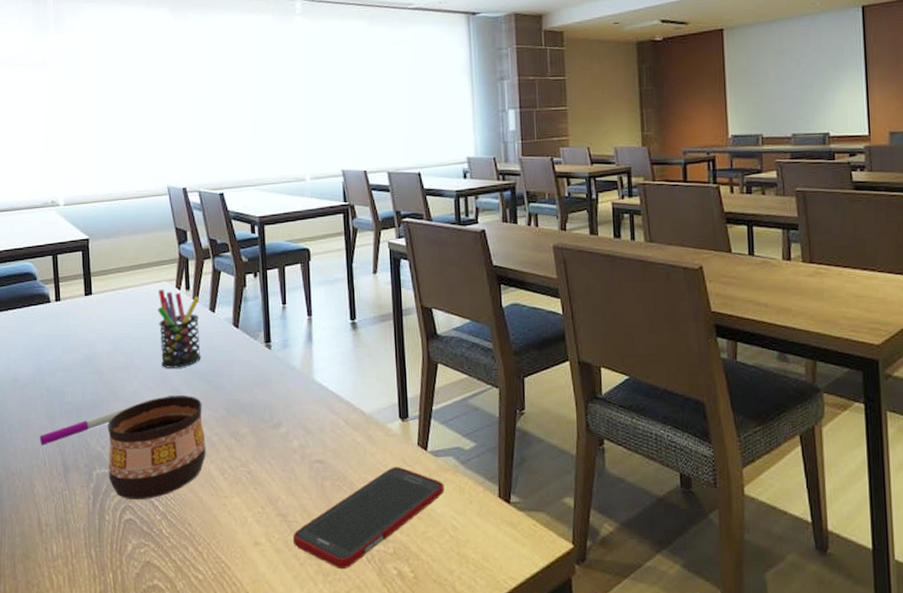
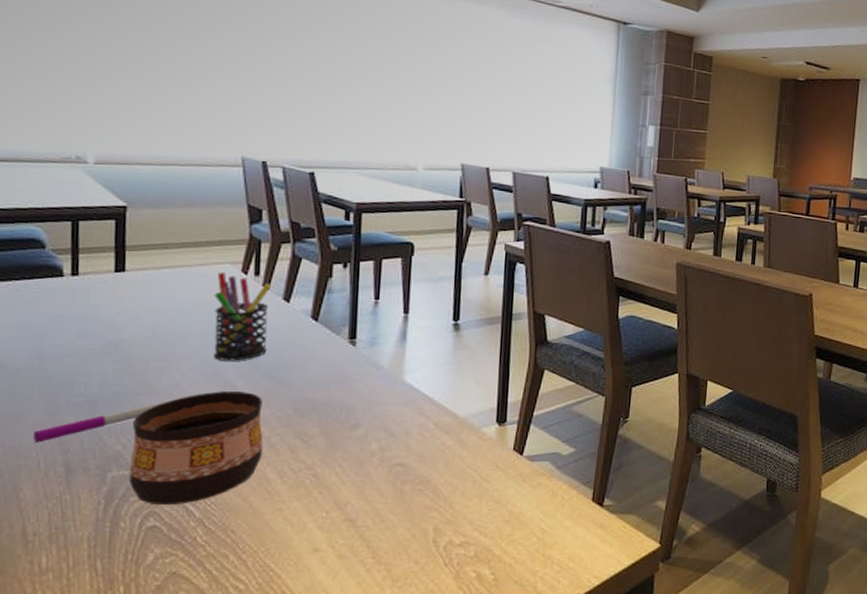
cell phone: present [292,467,444,570] -> none [360,471,537,574]

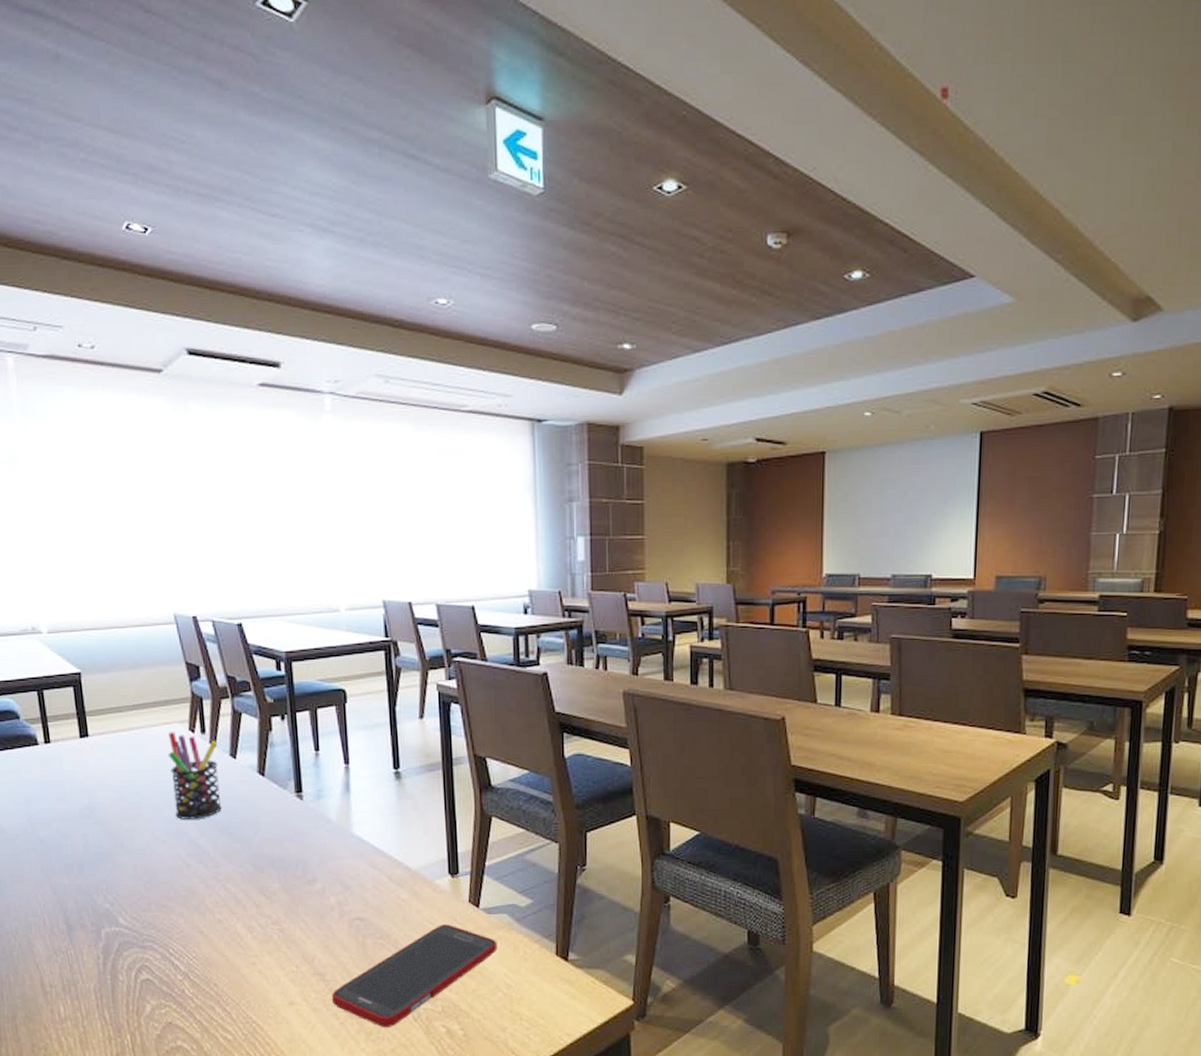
pen: present [34,393,201,443] -> none [36,852,170,902]
cup: present [129,391,264,506] -> none [116,849,232,960]
cell phone: none [360,471,537,574] -> present [331,925,497,1028]

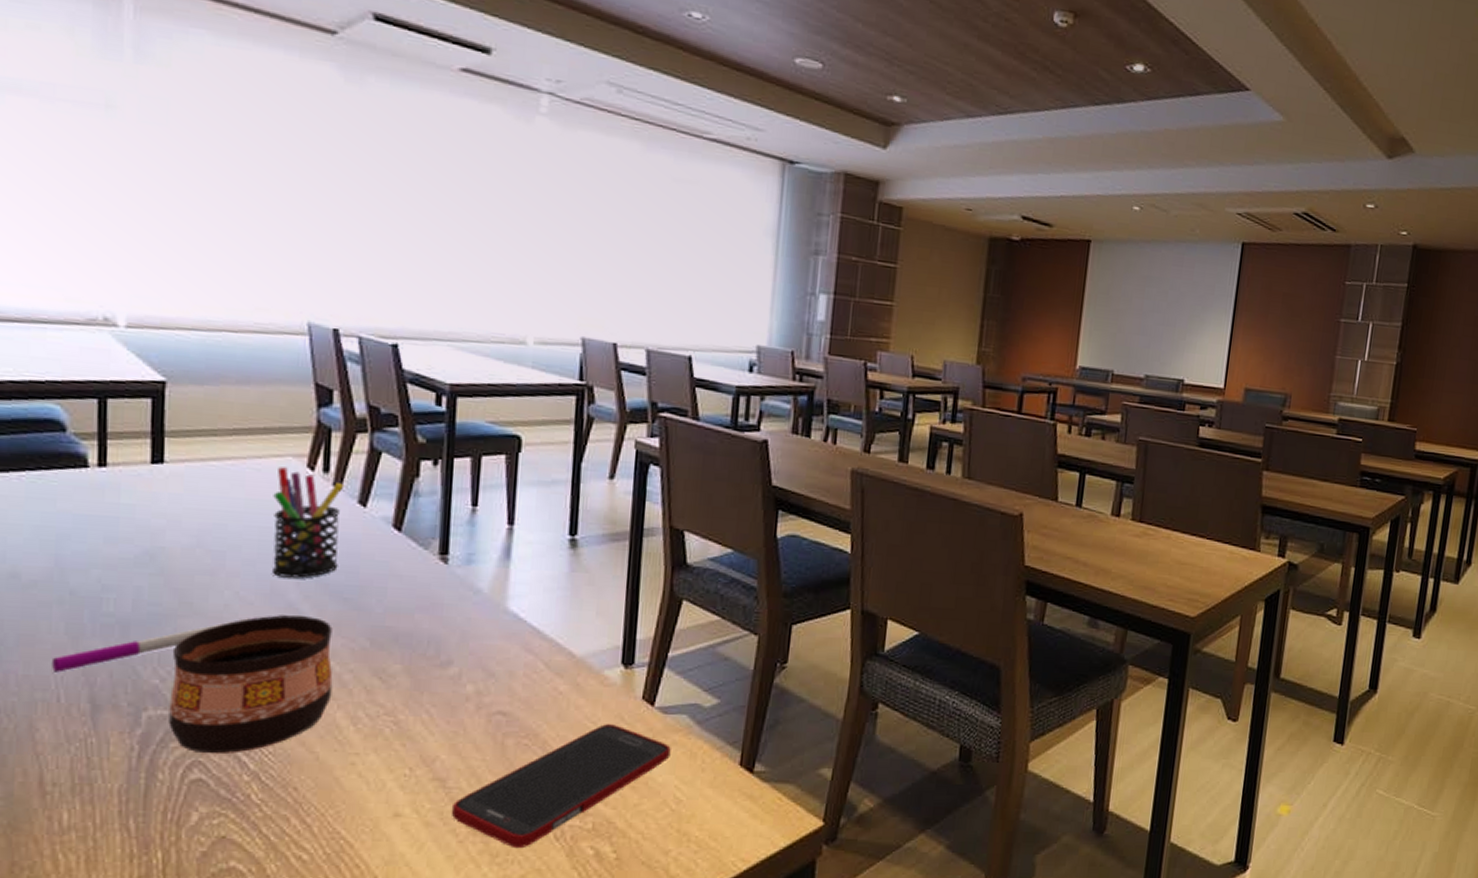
pen: none [36,852,170,902] -> present [52,617,257,673]
cup: none [116,849,232,960] -> present [168,615,333,754]

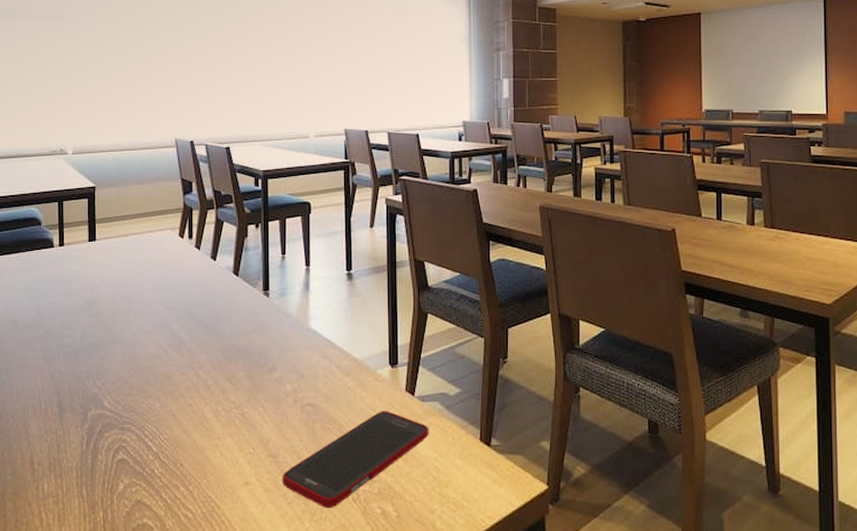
pen: present [52,617,257,673] -> none [37,342,153,386]
cup: present [168,615,333,754] -> none [104,340,201,441]
pen holder: present [273,467,345,578] -> none [160,237,202,313]

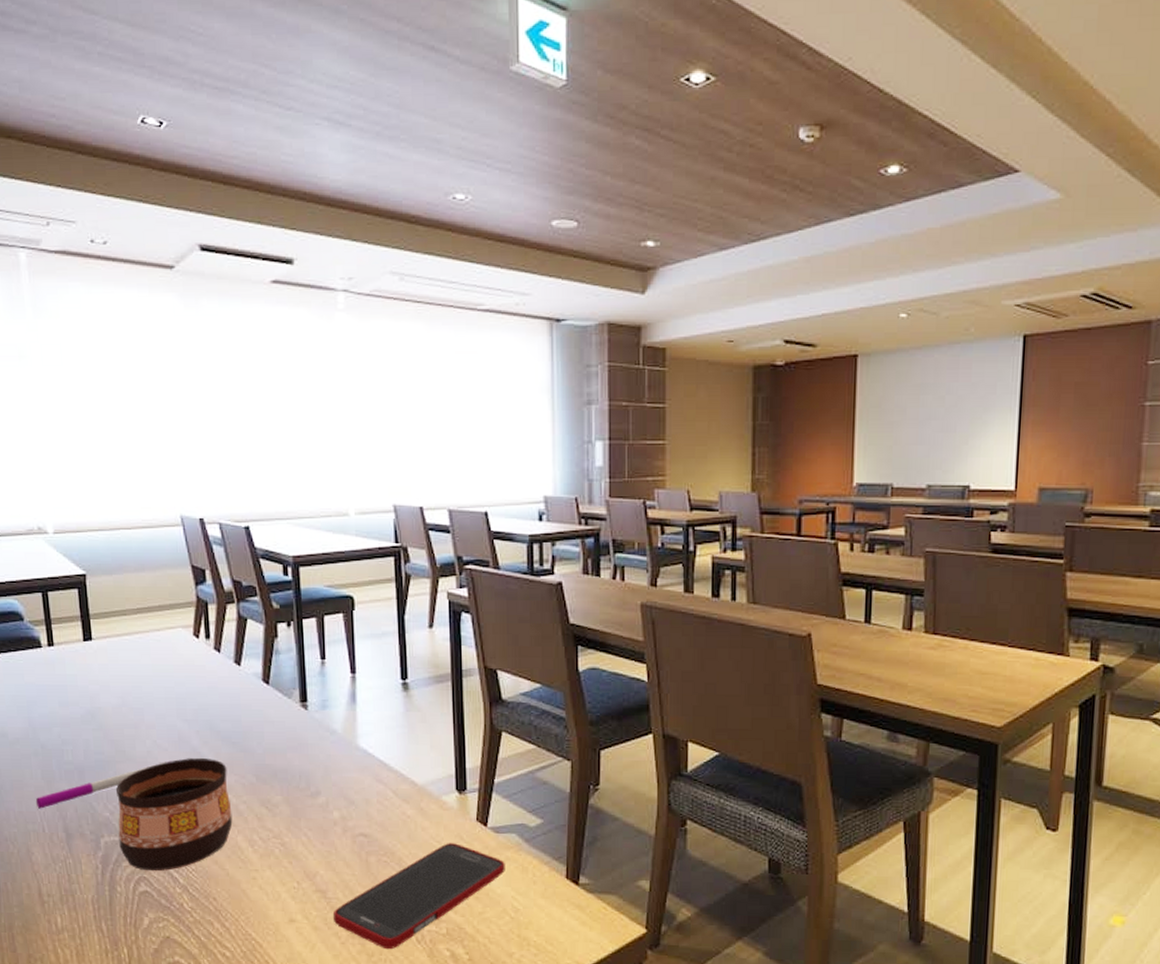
pen: none [37,342,153,386] -> present [36,760,172,809]
cup: none [104,340,201,441] -> present [116,758,233,871]

